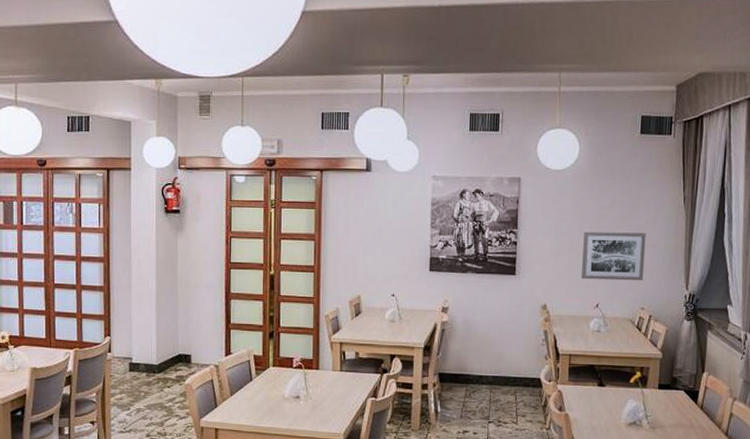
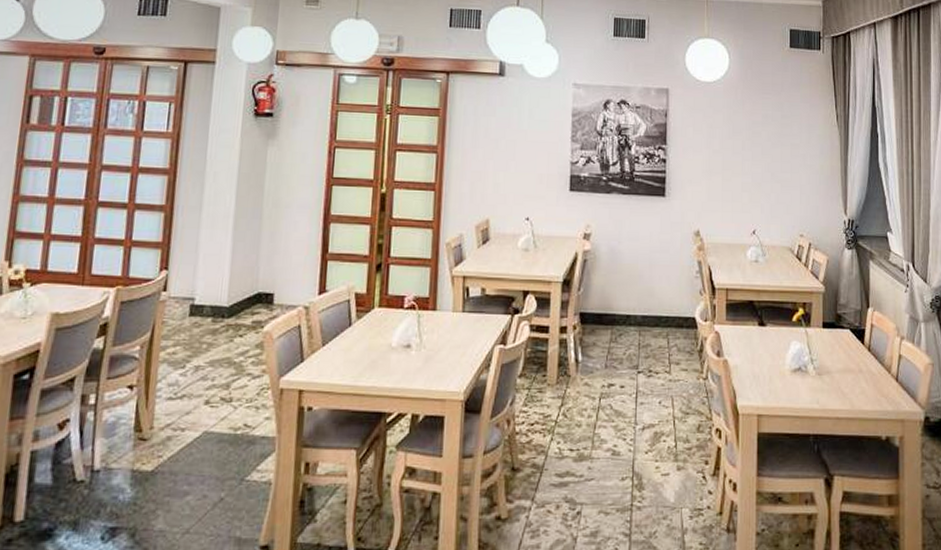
wall art: present [582,231,646,281] -> none [736,149,801,205]

